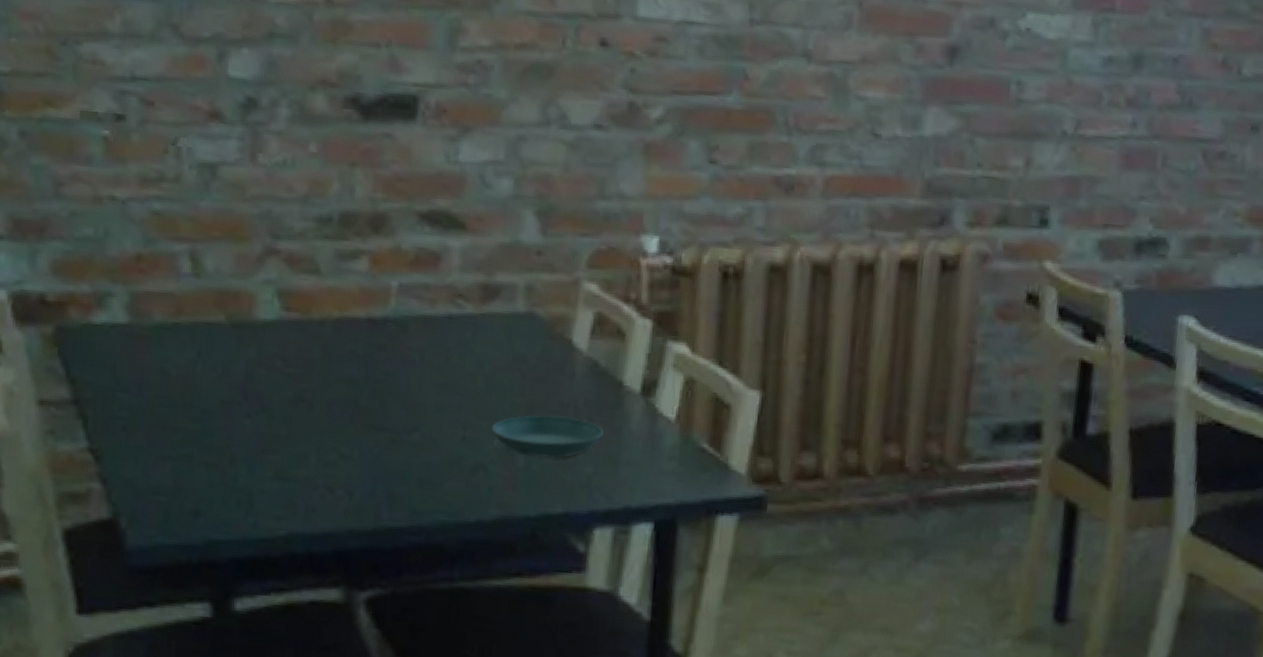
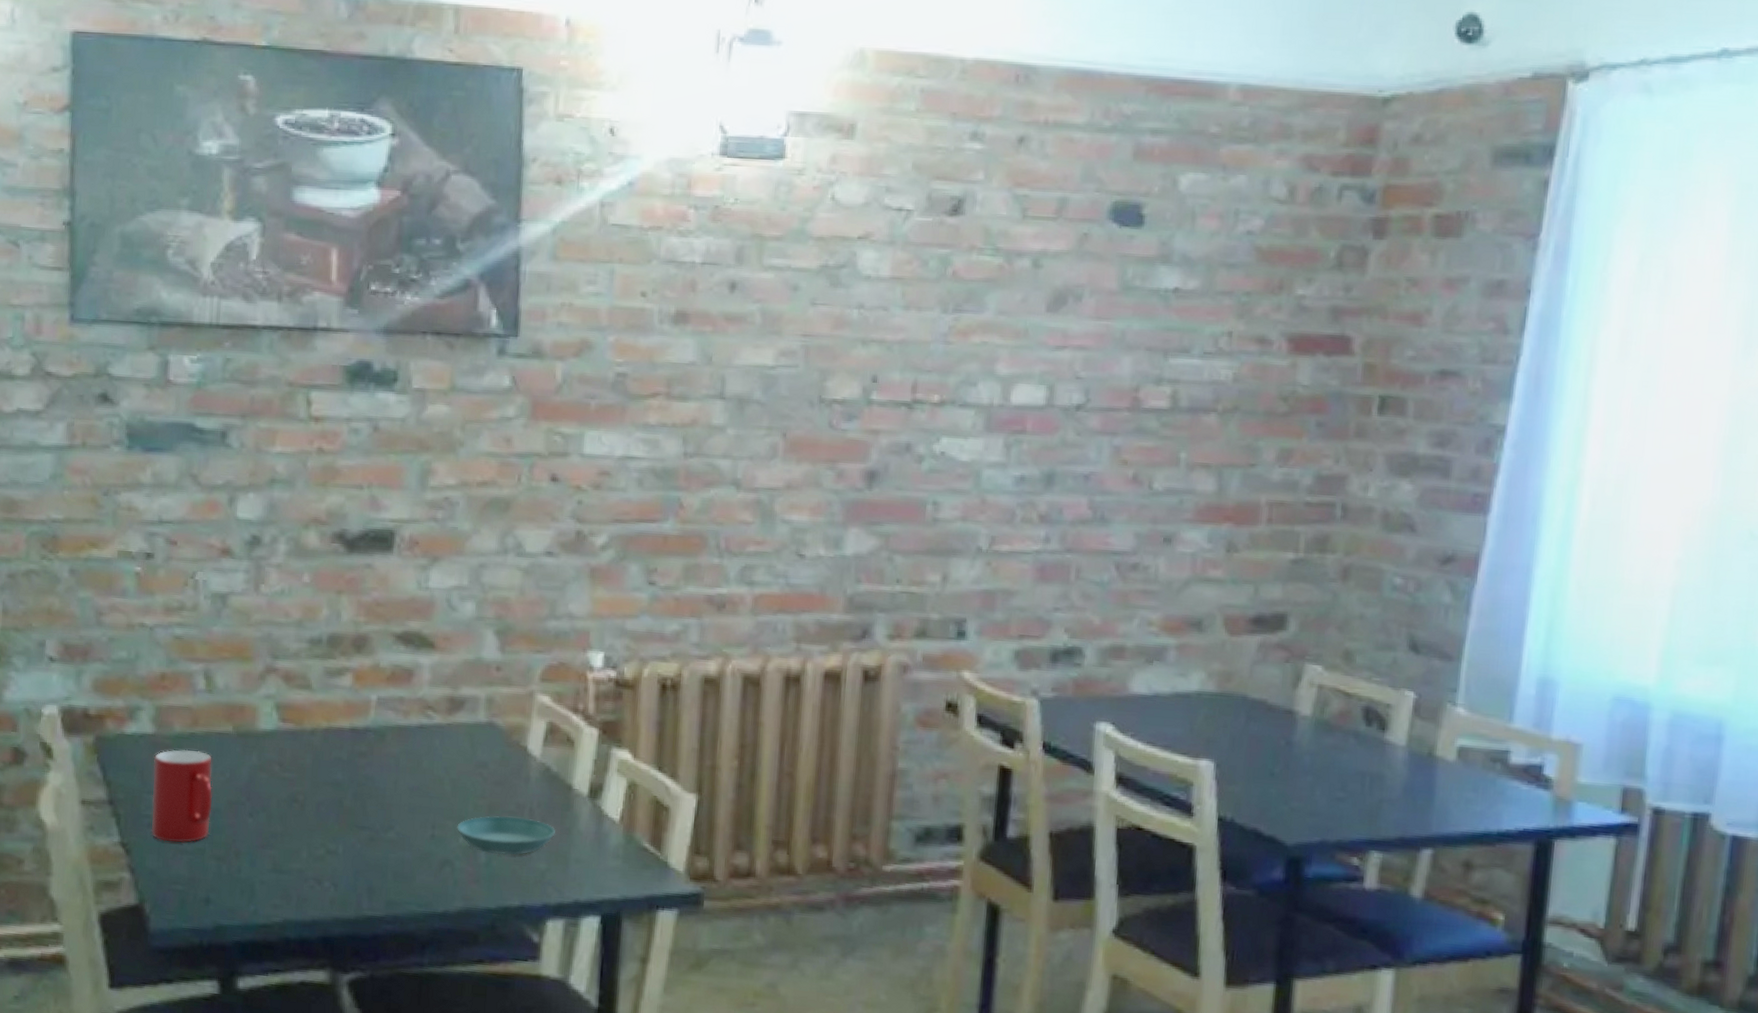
cup: none [126,341,201,448] -> present [151,749,213,843]

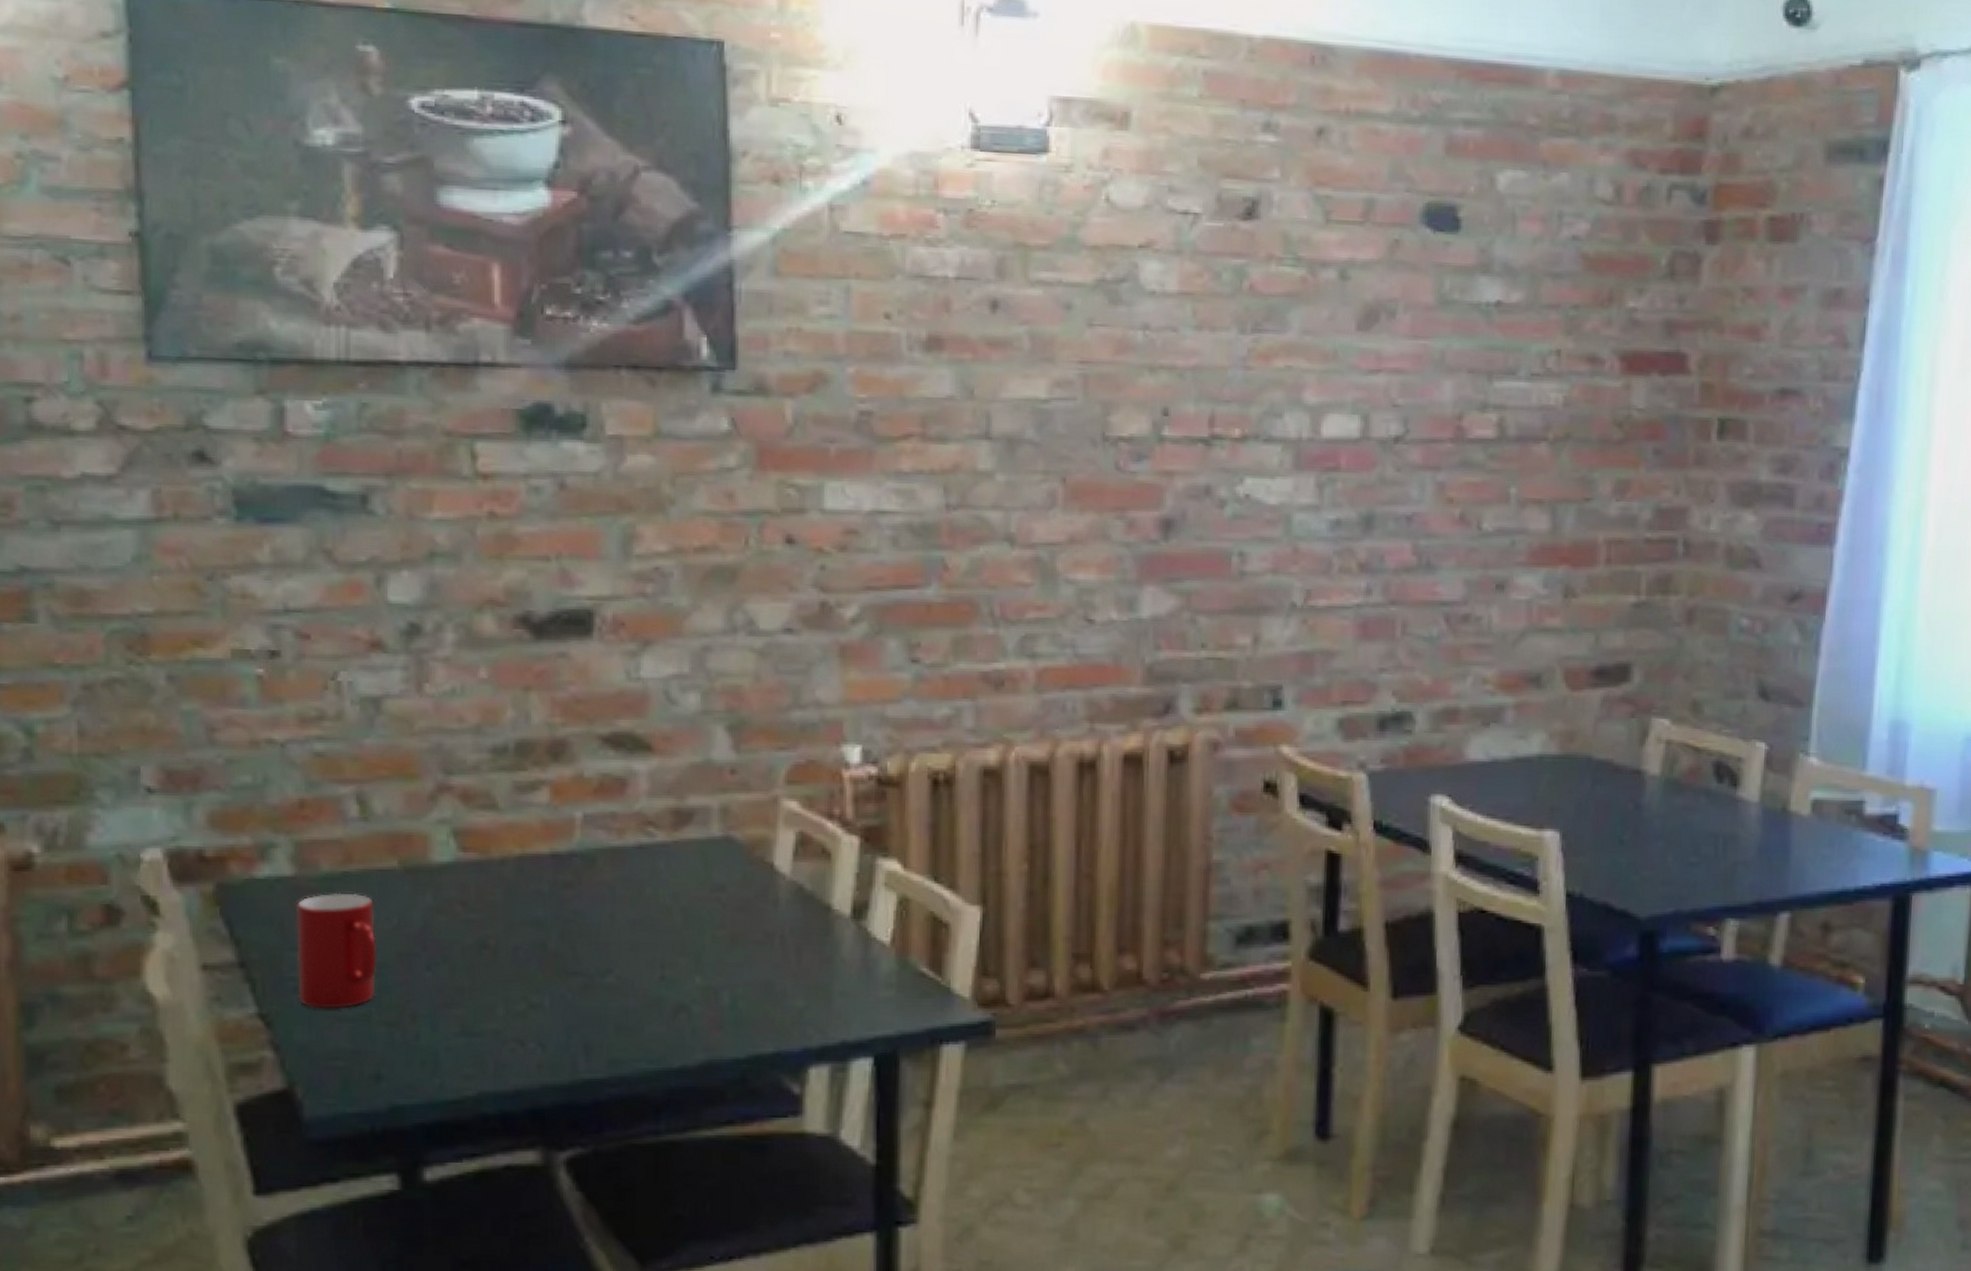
saucer: present [457,816,555,855] -> none [692,947,813,994]

